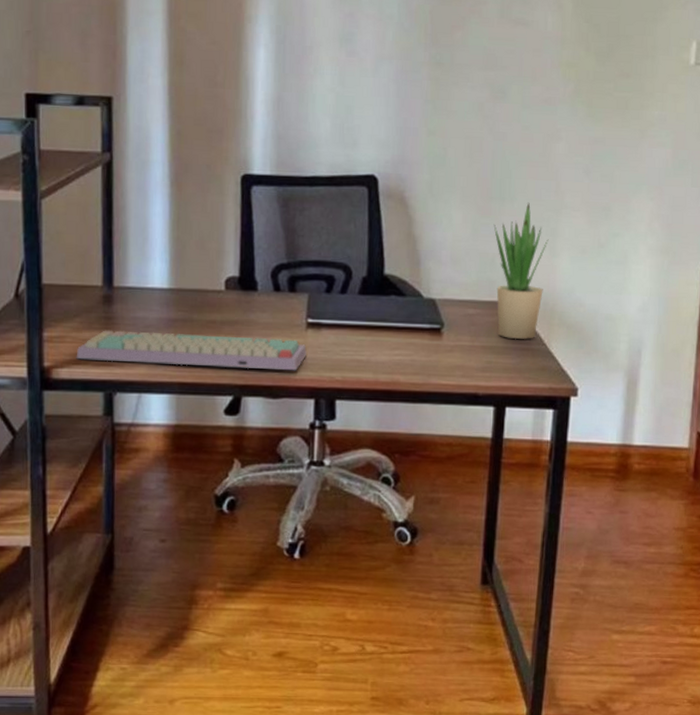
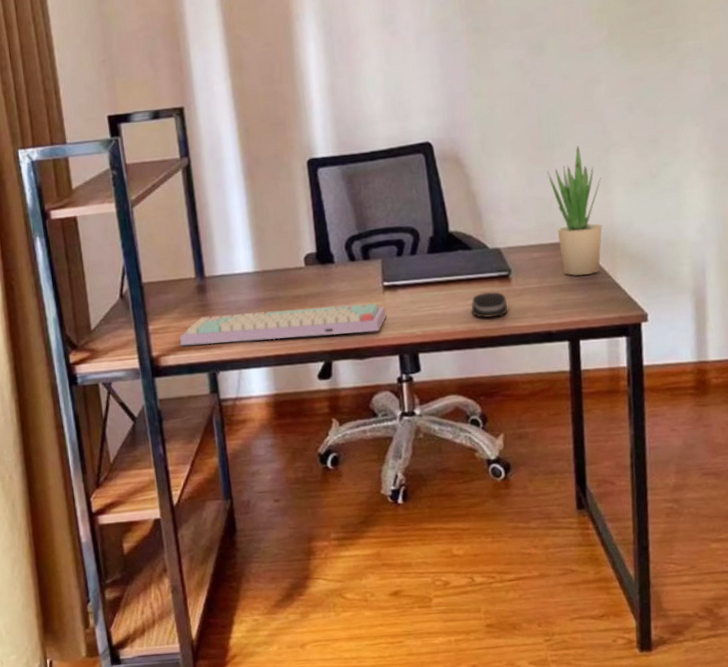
computer mouse: none [397,343,435,371] -> present [471,291,507,318]

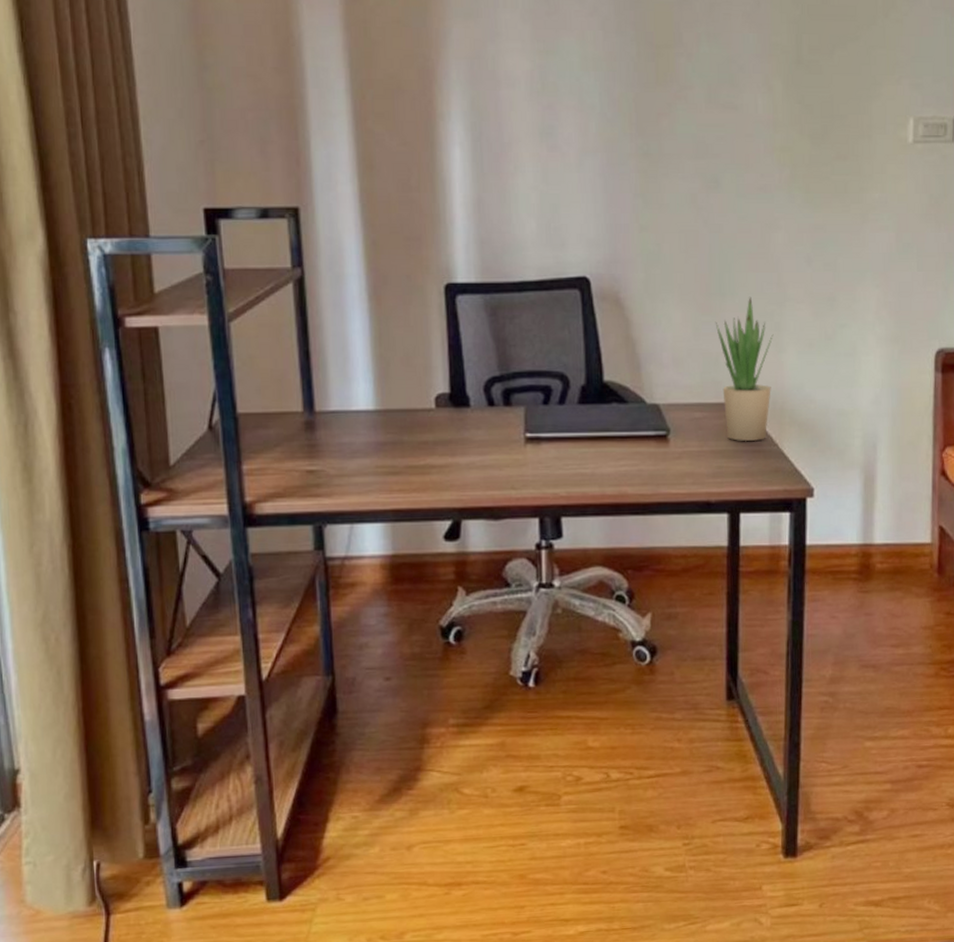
keyboard: present [180,303,387,346] -> none [280,456,527,492]
computer mouse: present [471,291,507,318] -> none [623,452,663,481]

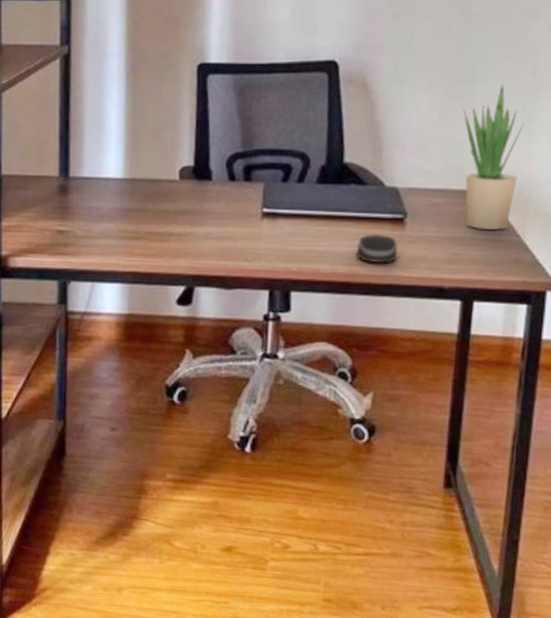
computer mouse: none [623,452,663,481] -> present [356,233,397,263]

